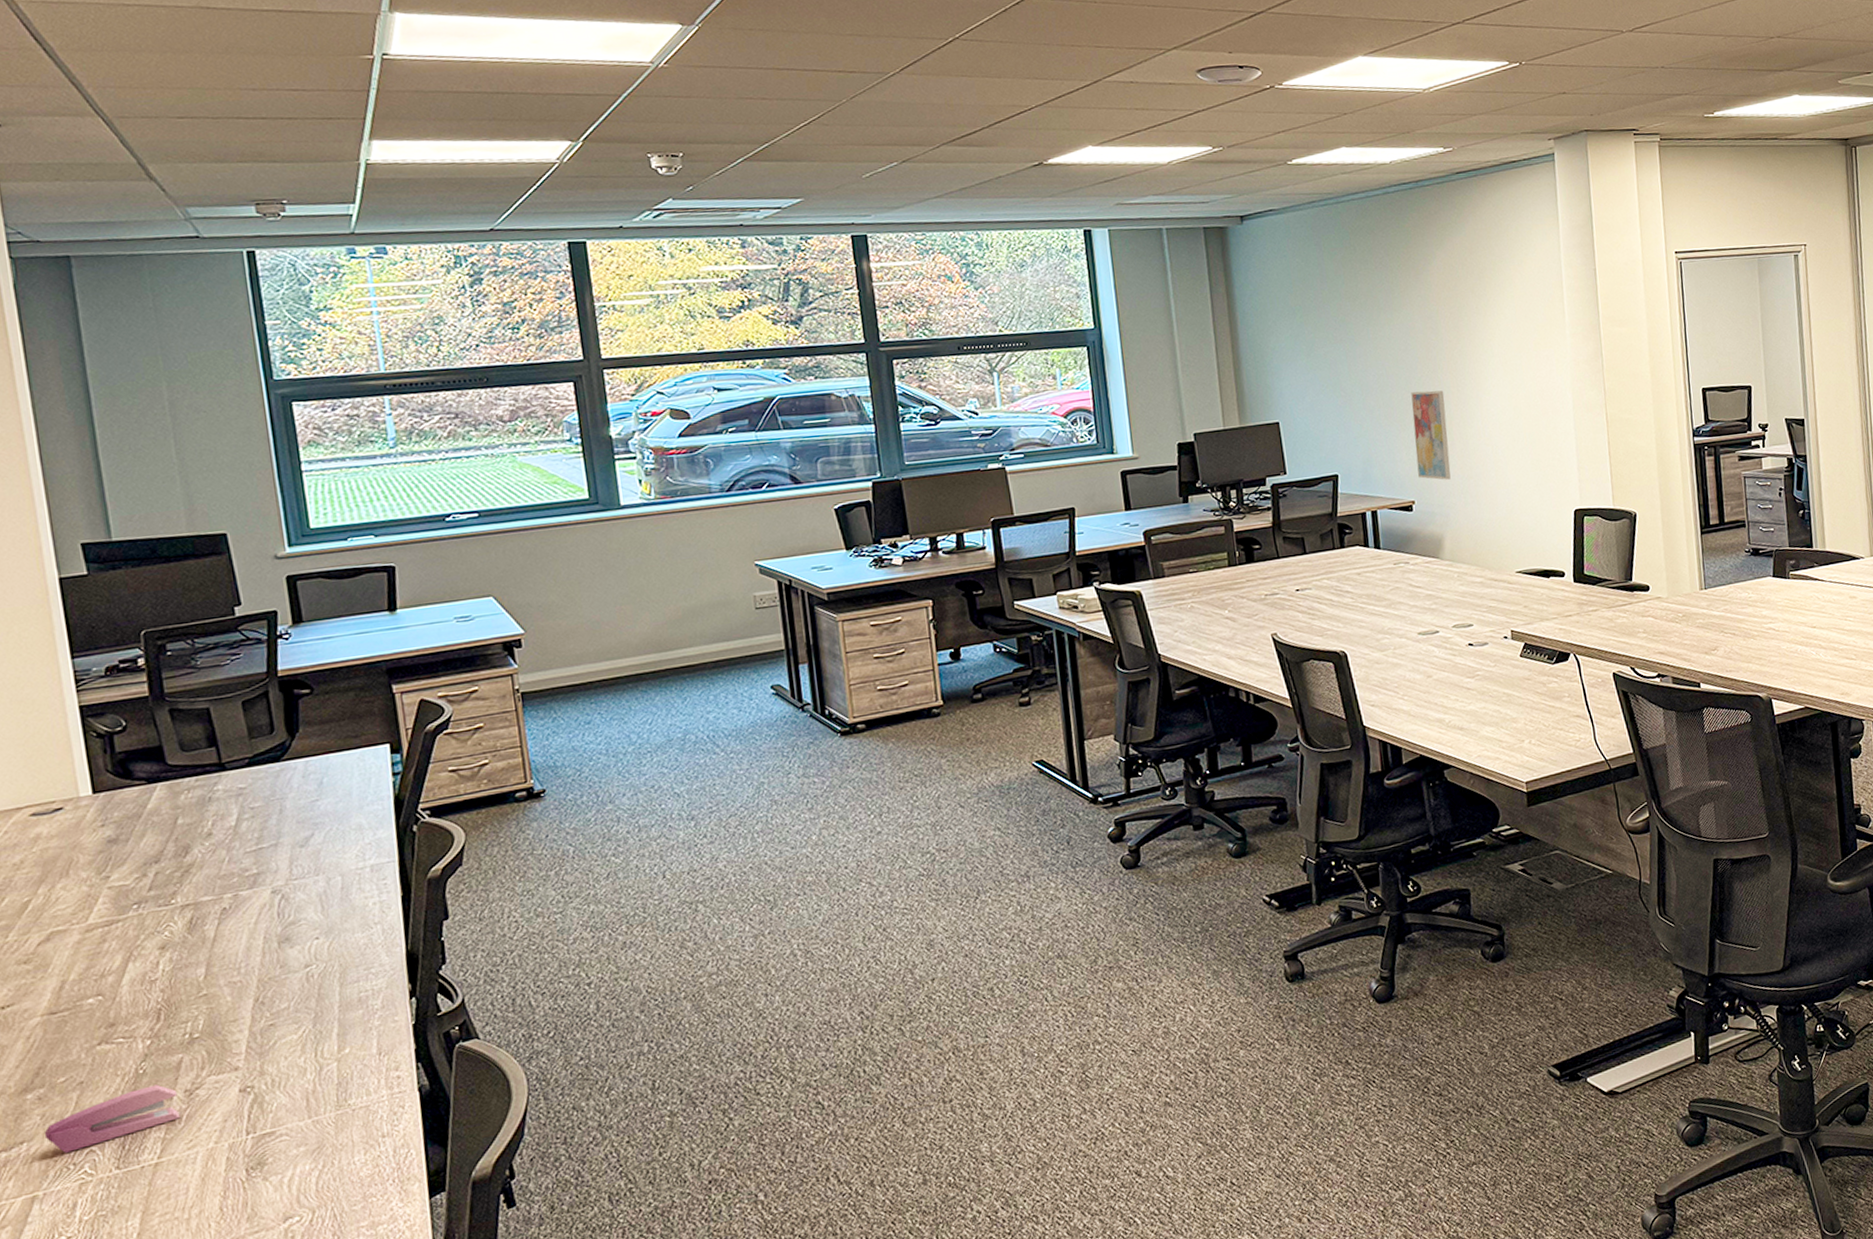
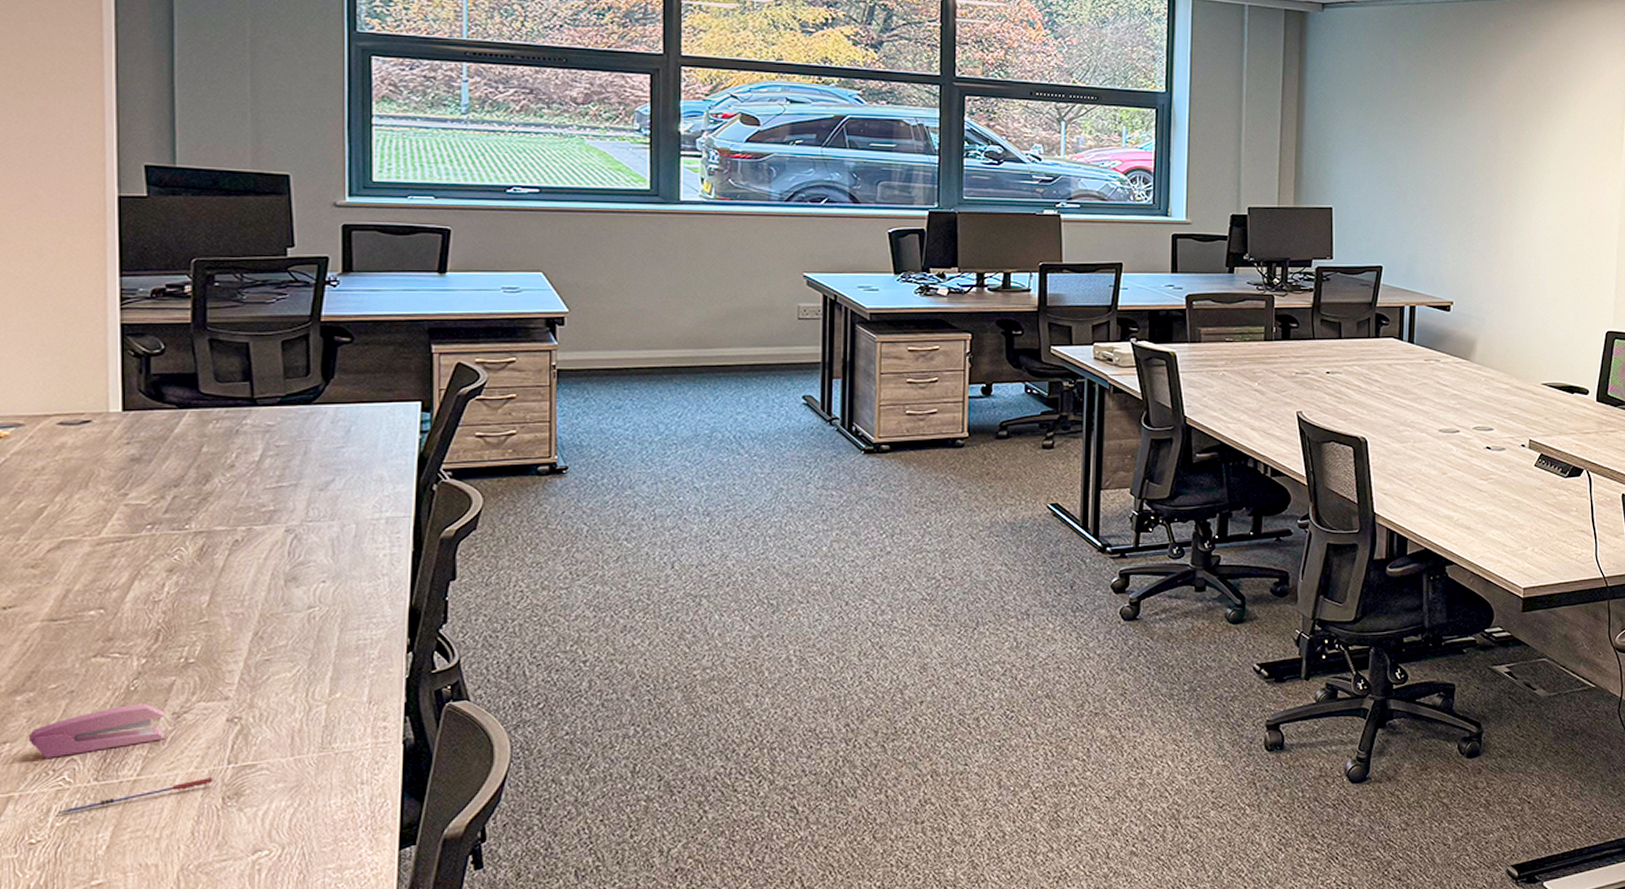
pen: none [83,1149,234,1209] -> present [57,776,213,815]
wall art: present [1411,390,1451,480] -> none [1460,197,1496,286]

